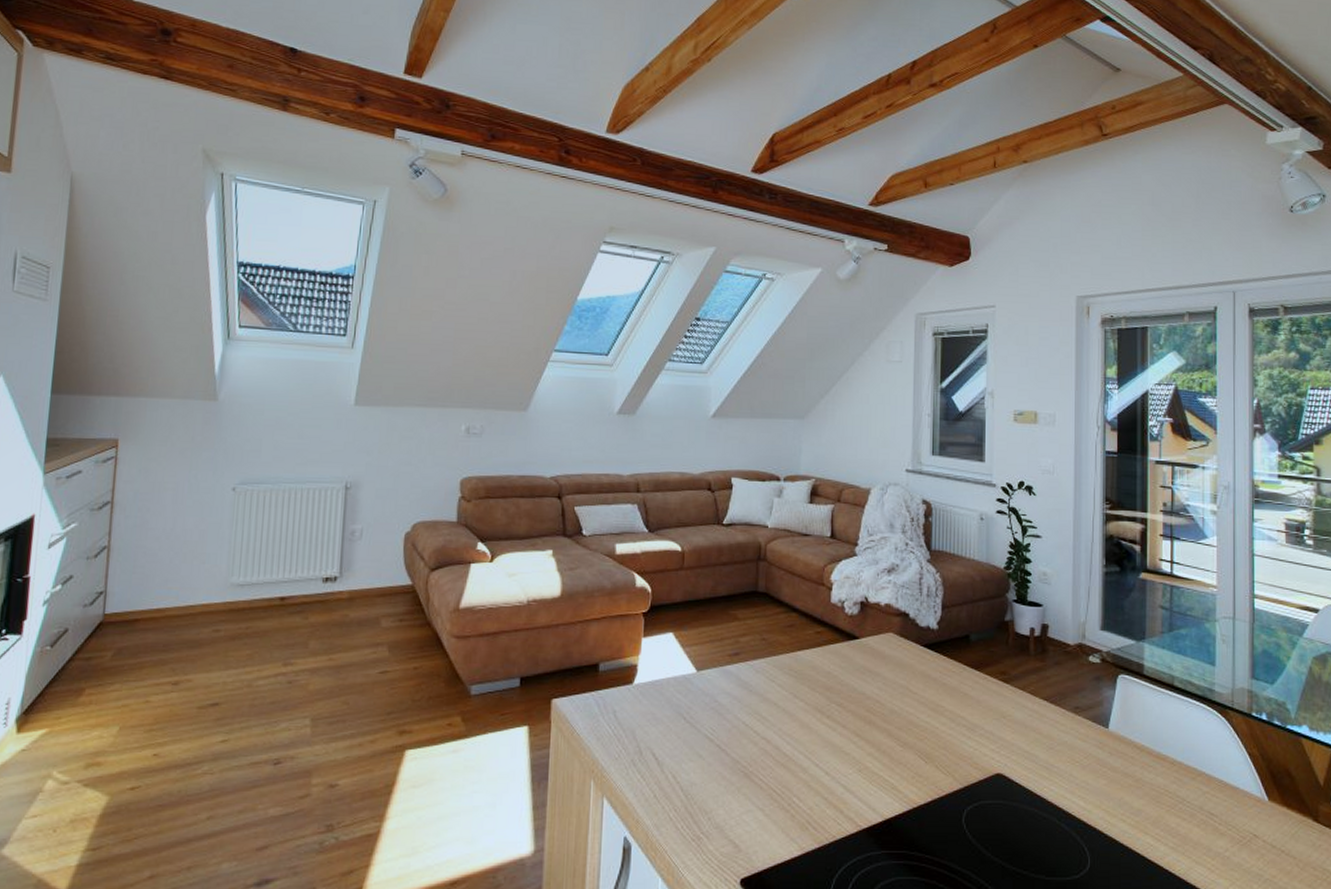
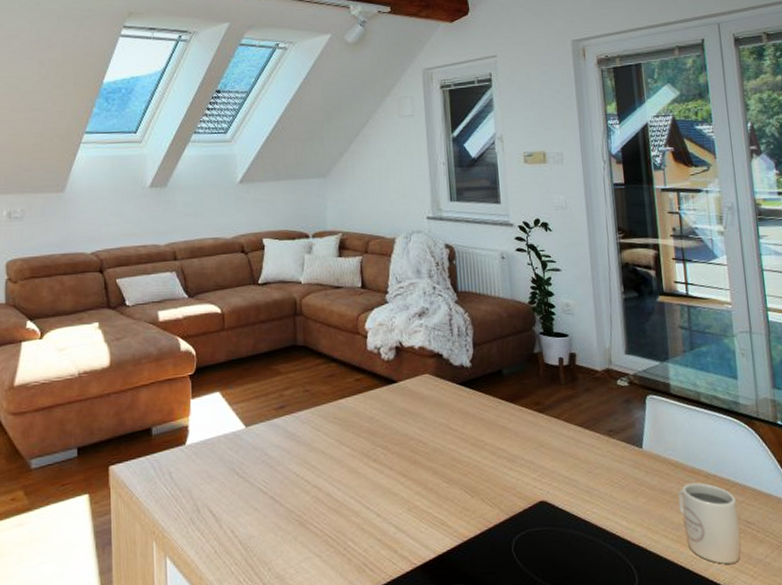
mug: none [1141,768,1202,854] -> present [678,482,741,564]

